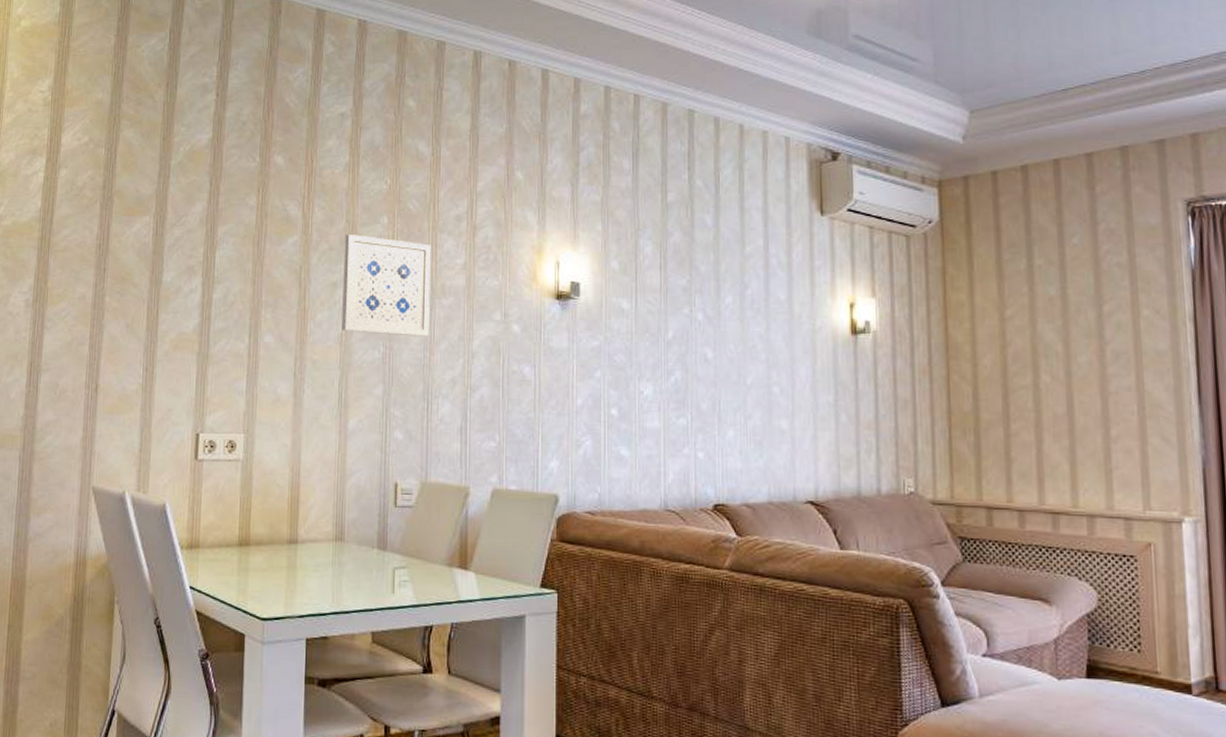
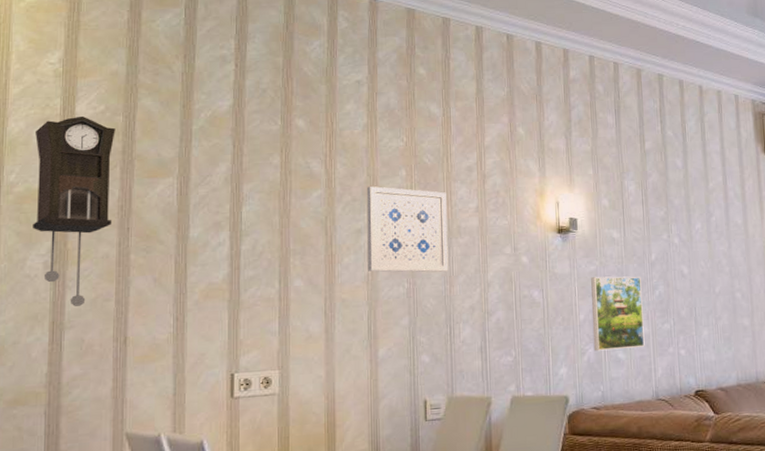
pendulum clock: none [17,147,98,348] -> present [33,115,115,306]
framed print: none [591,354,654,445] -> present [591,276,645,351]

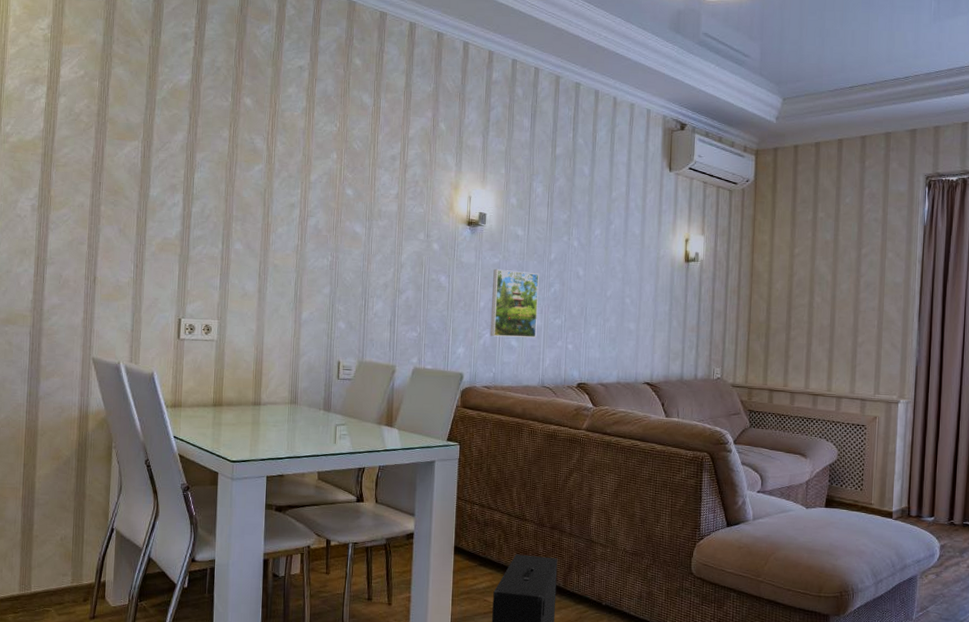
pendulum clock: present [33,115,115,306] -> none [24,78,92,246]
wall art: present [366,185,449,272] -> none [298,165,371,250]

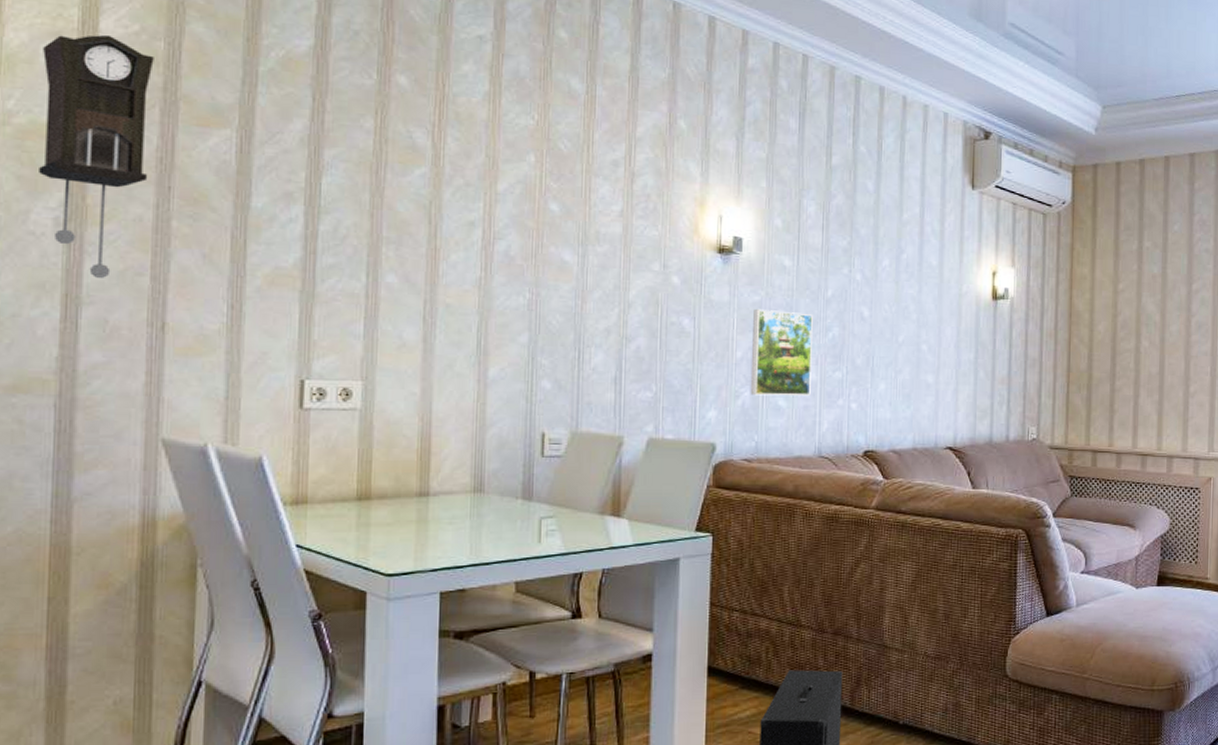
pendulum clock: none [24,78,92,246] -> present [39,34,154,278]

